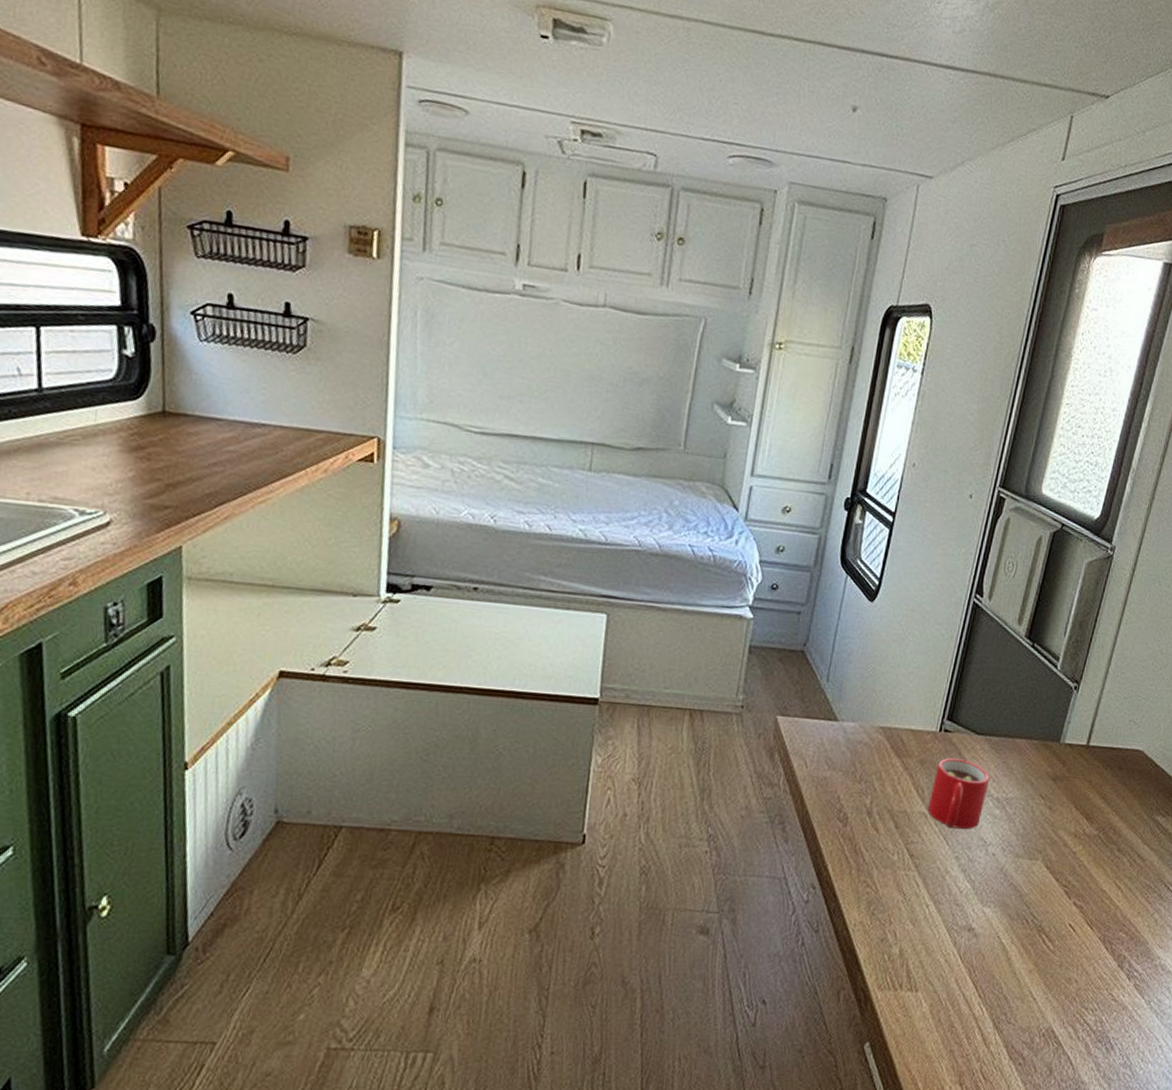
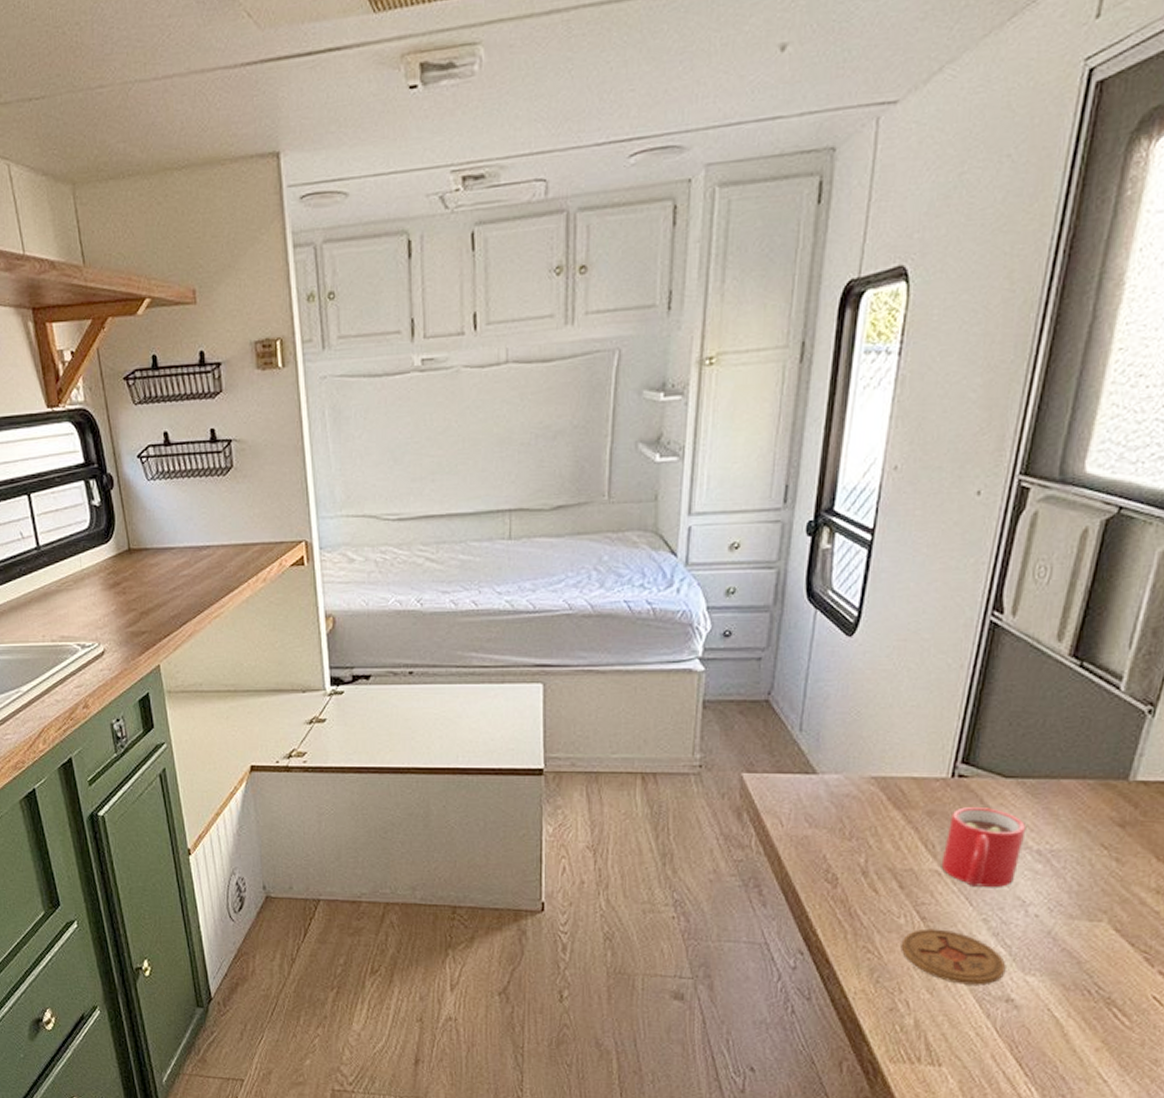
coaster: none [893,865,970,916] -> present [901,928,1006,985]

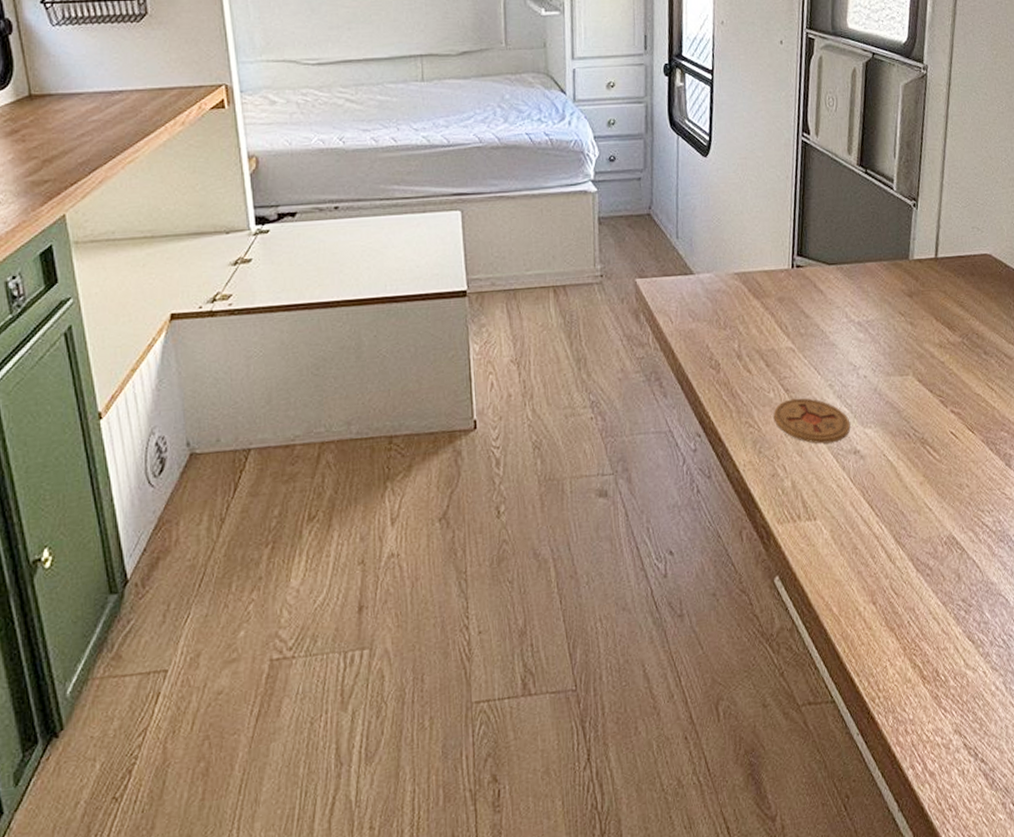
mug: present [941,806,1027,887] -> none [793,290,849,358]

